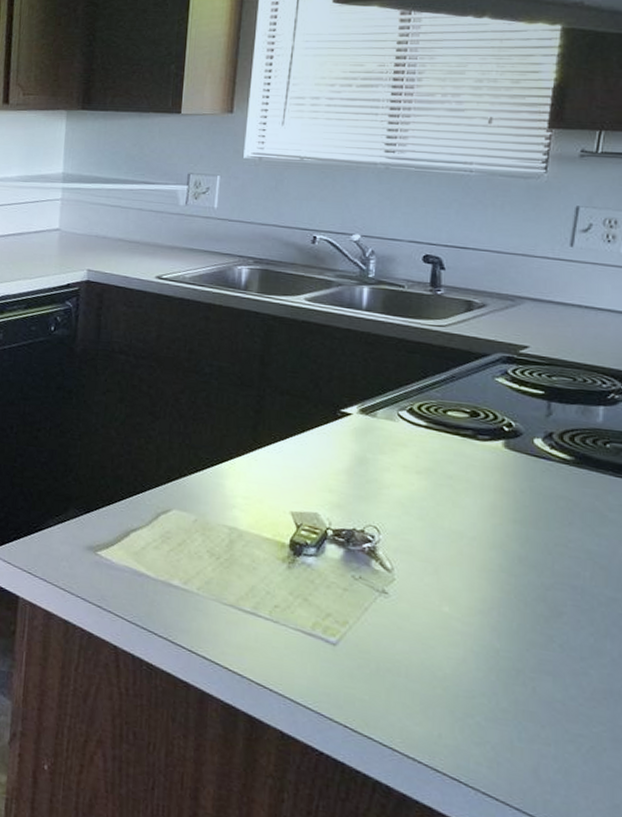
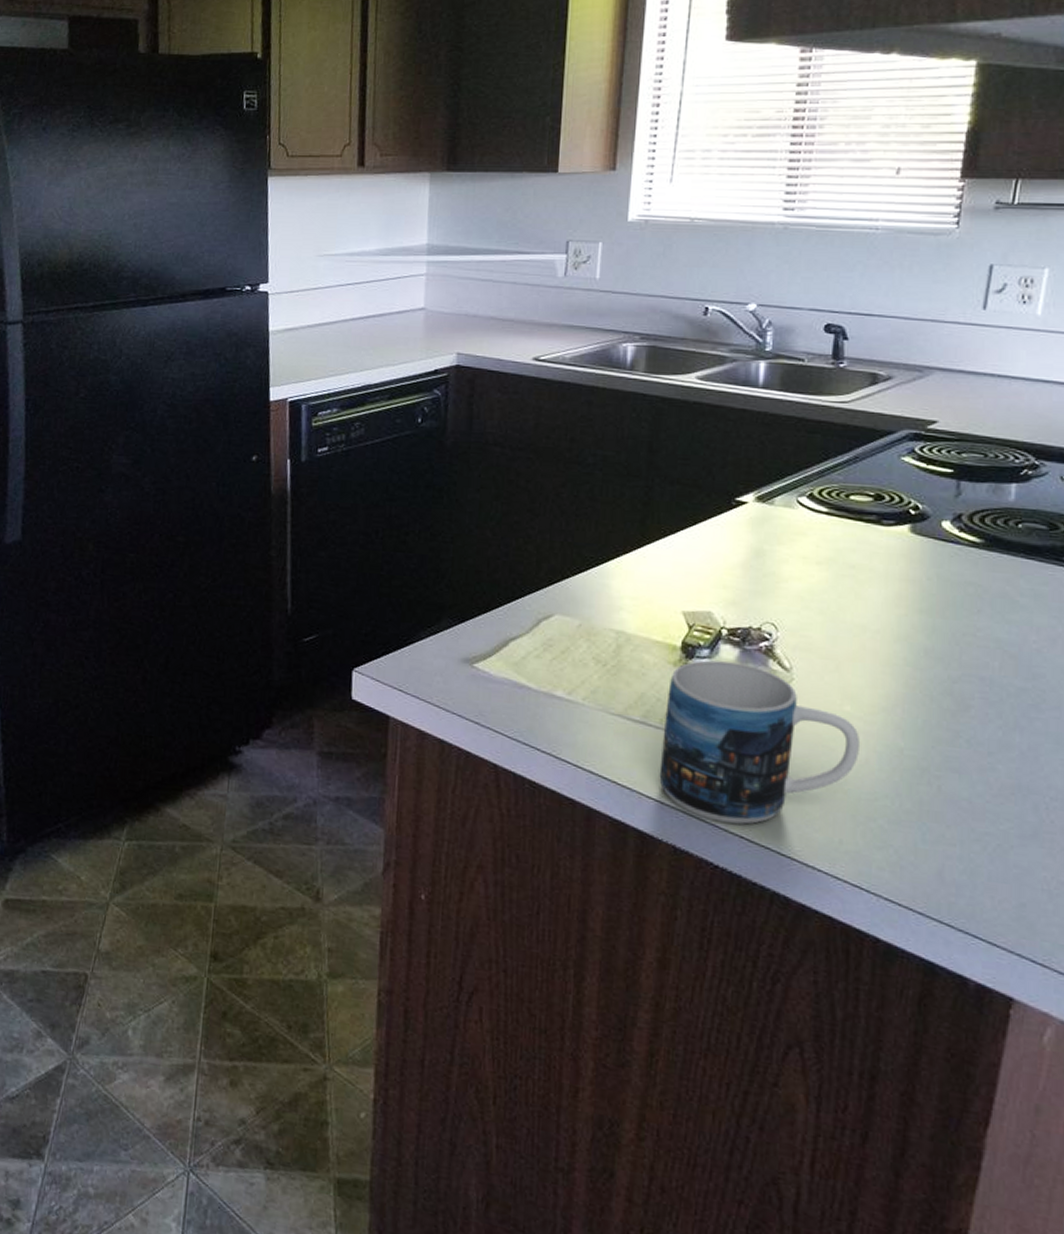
mug: none [268,558,457,715] -> present [659,660,859,825]

